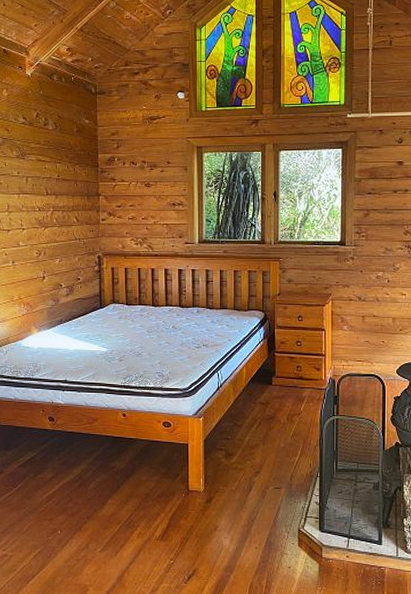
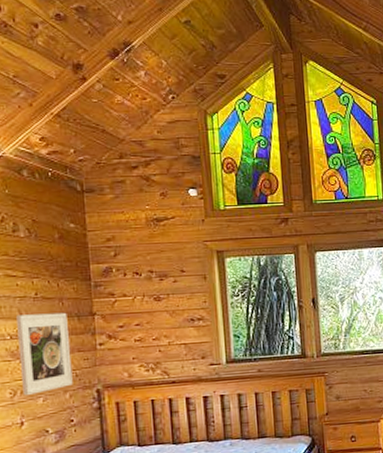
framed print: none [44,192,81,257] -> present [17,312,73,396]

